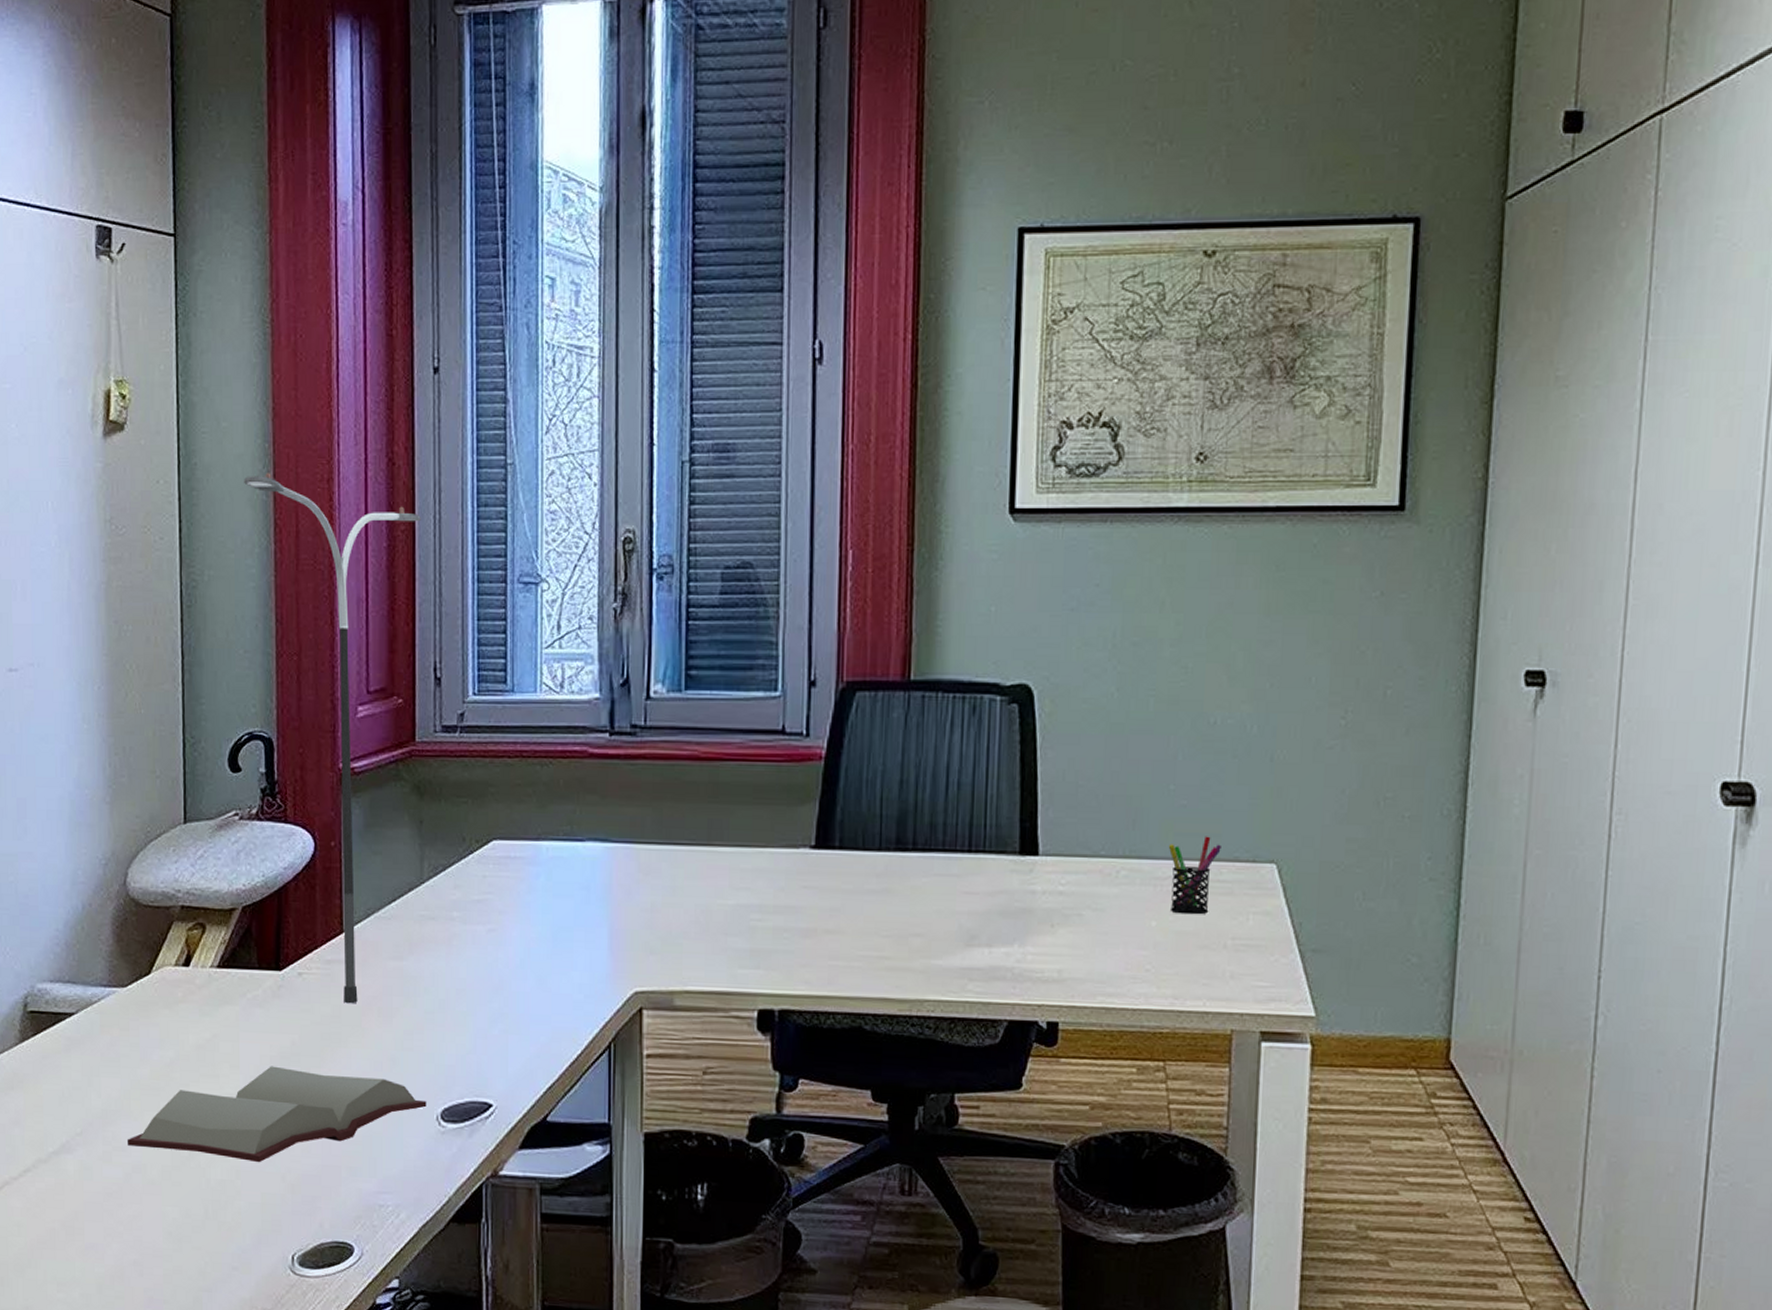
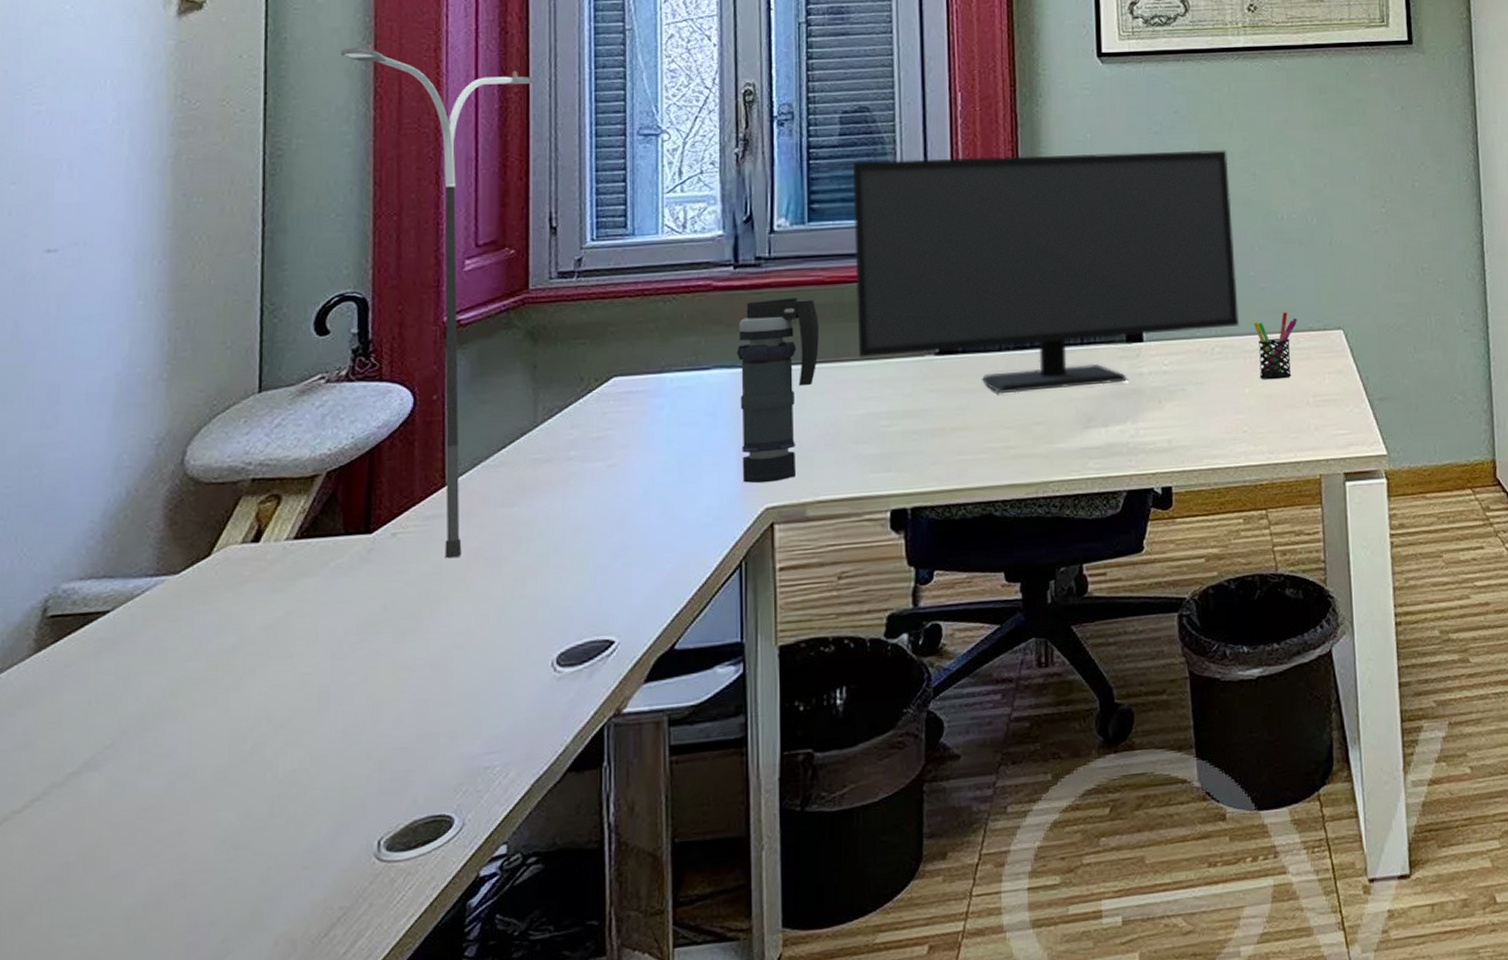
hardback book: present [128,1066,427,1163] -> none [173,631,540,750]
smoke grenade: none [610,771,692,966] -> present [737,297,819,484]
monitor: none [731,624,1156,900] -> present [852,150,1239,393]

